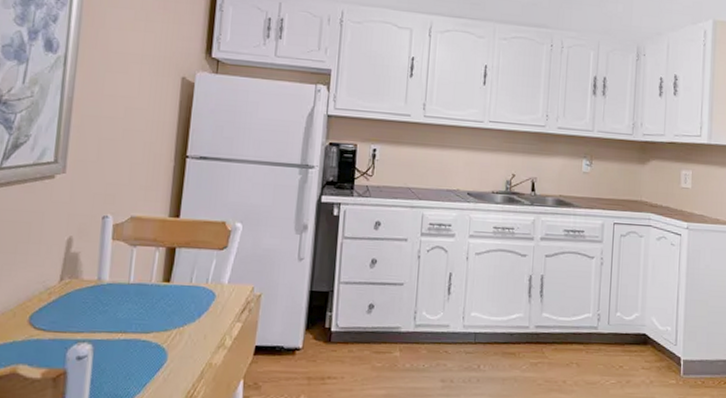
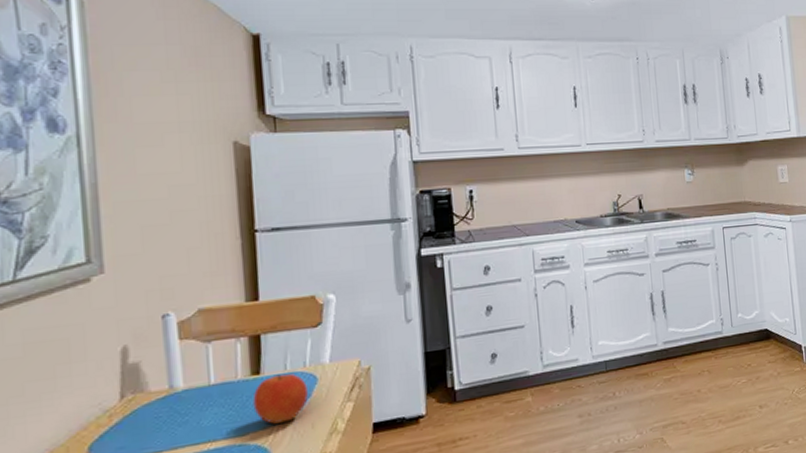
fruit: none [160,285,206,329] -> present [252,373,308,424]

